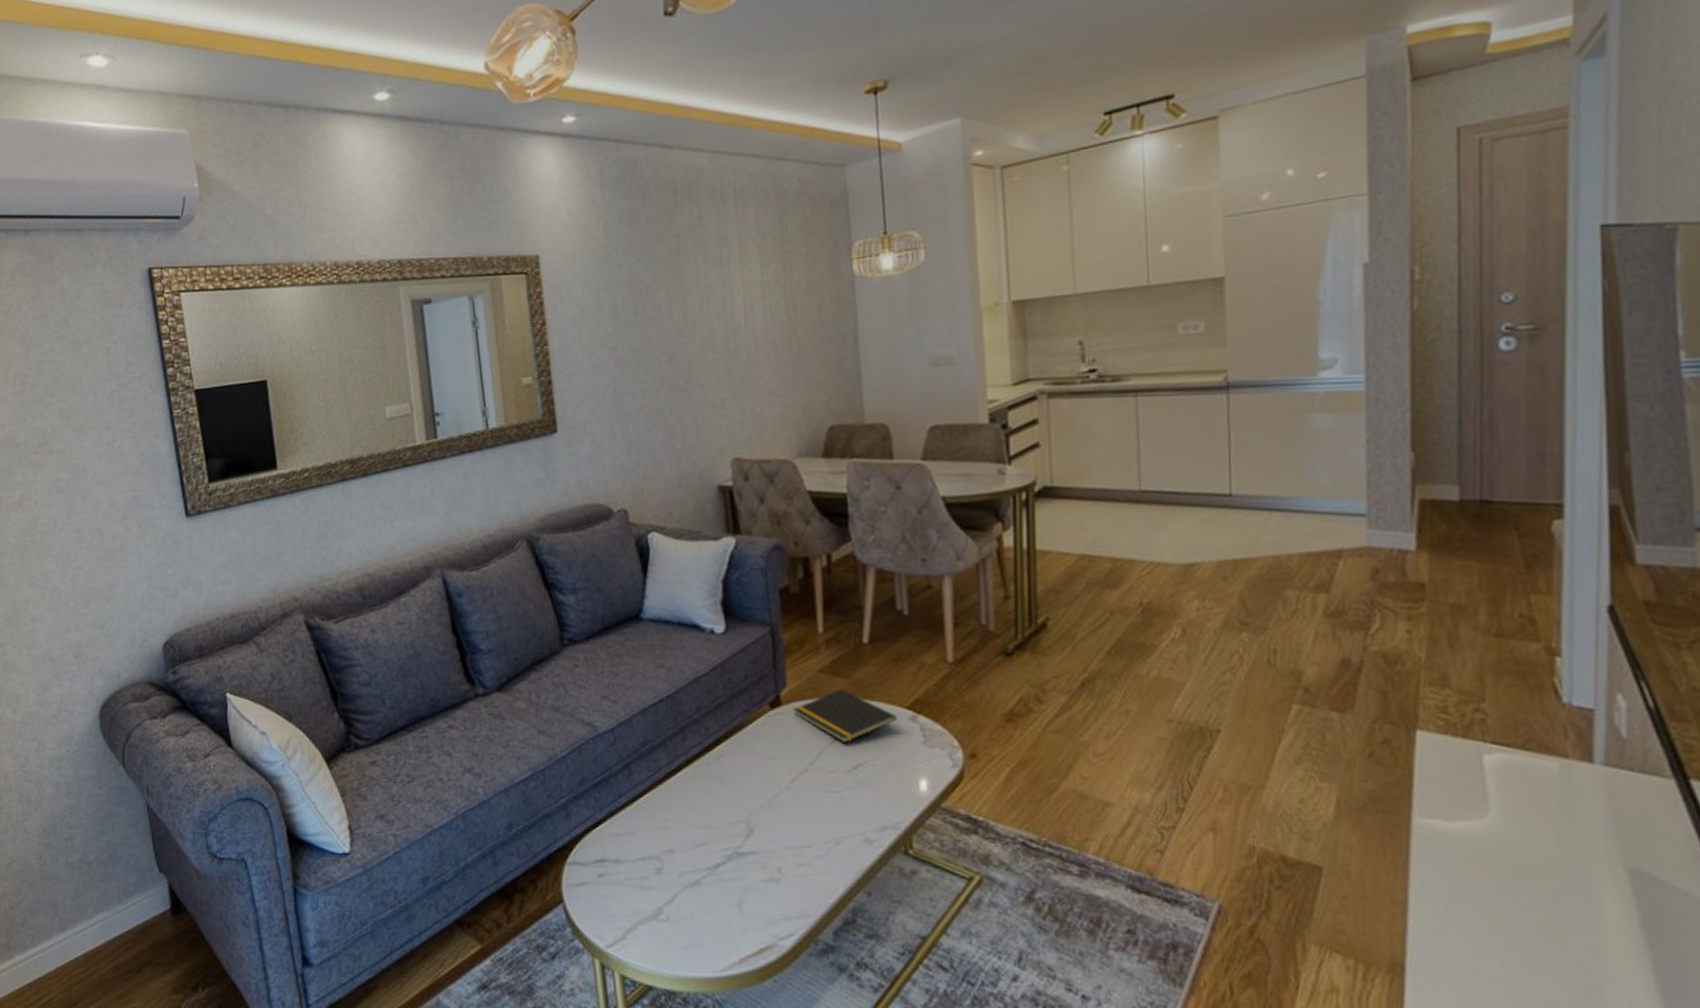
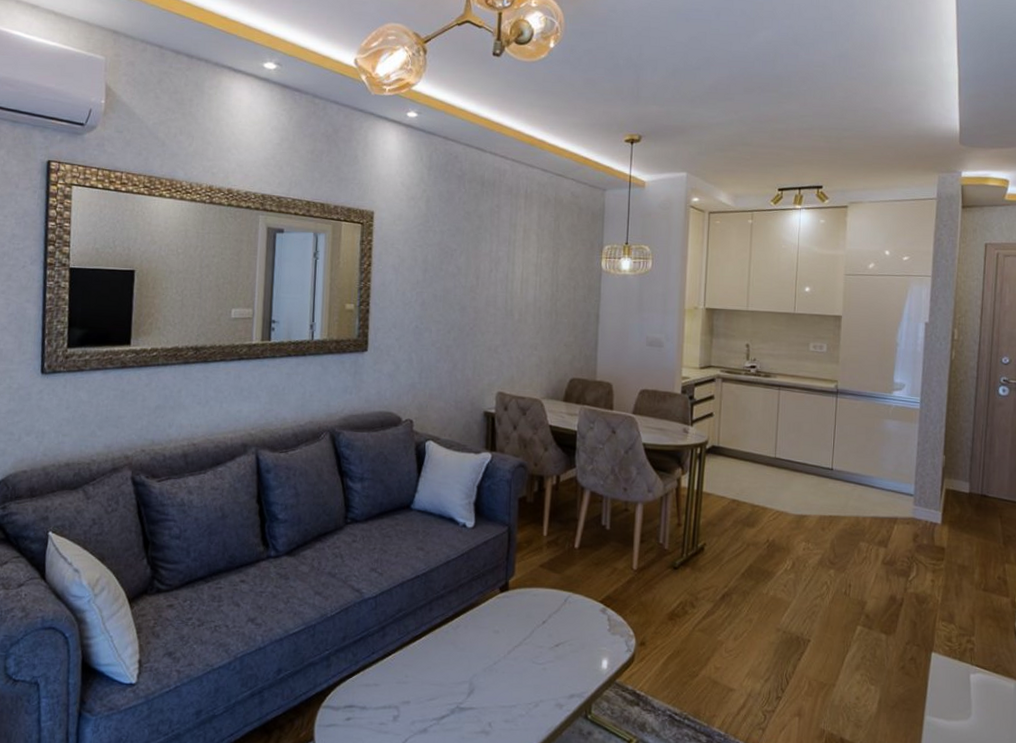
notepad: present [792,688,897,742] -> none [516,581,592,625]

